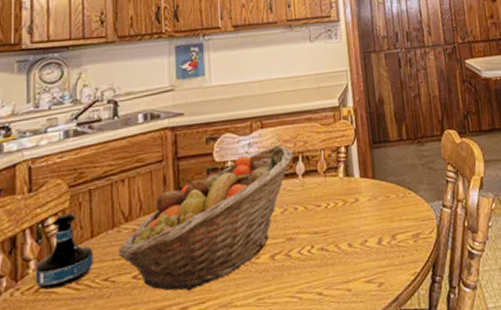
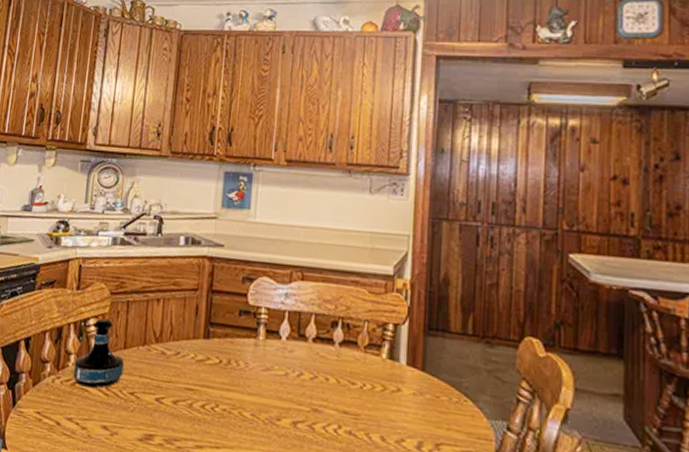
fruit basket: present [118,145,293,292] -> none [145,303,332,432]

